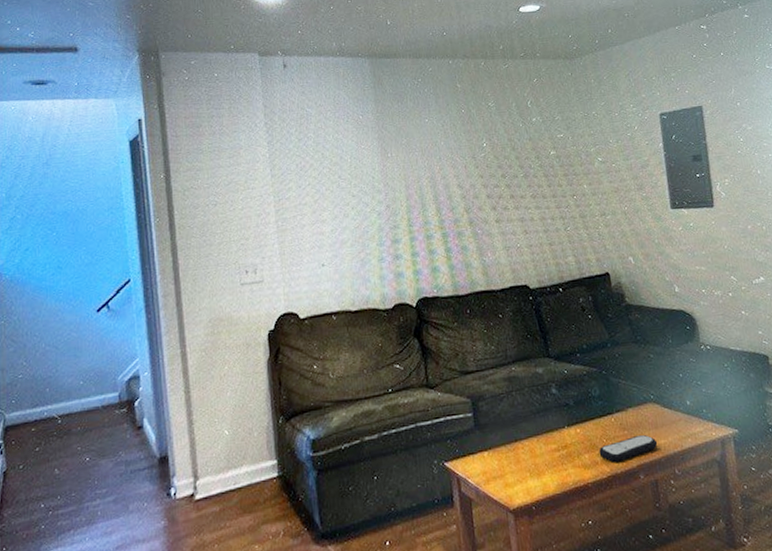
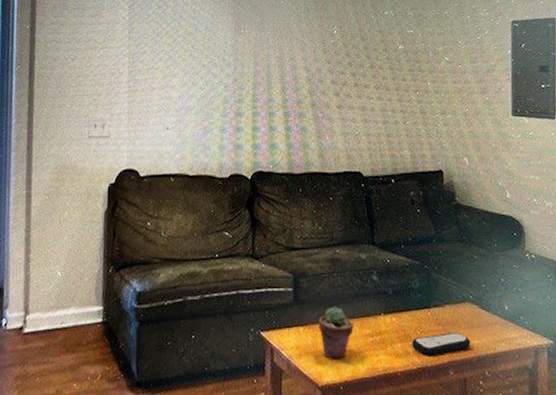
potted succulent: none [502,426,539,480] -> present [319,307,354,359]

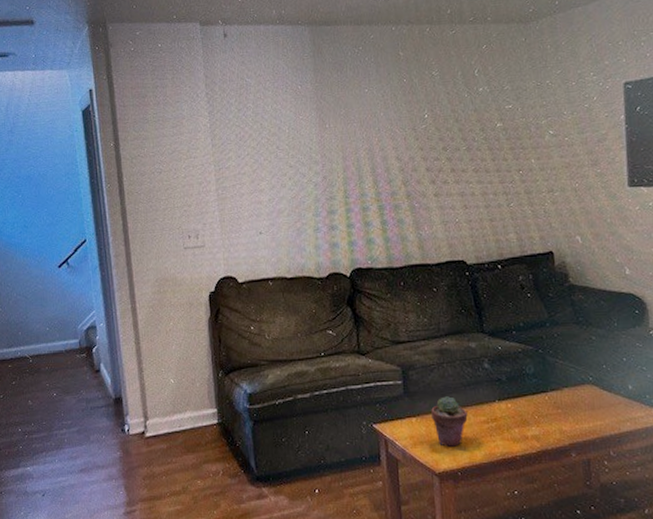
remote control: present [412,332,471,357] -> none [529,414,593,440]

